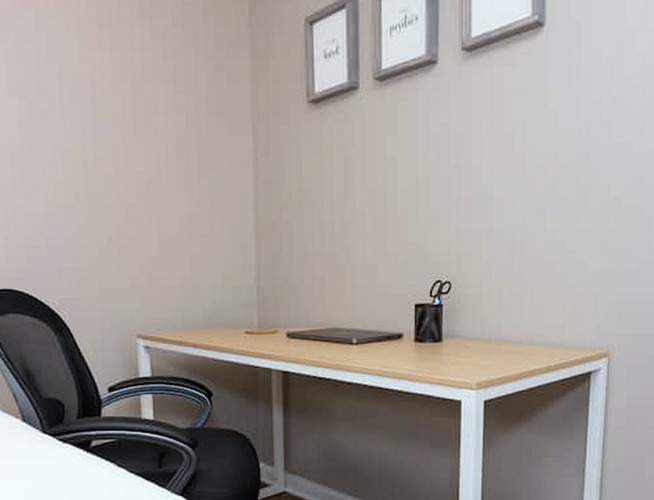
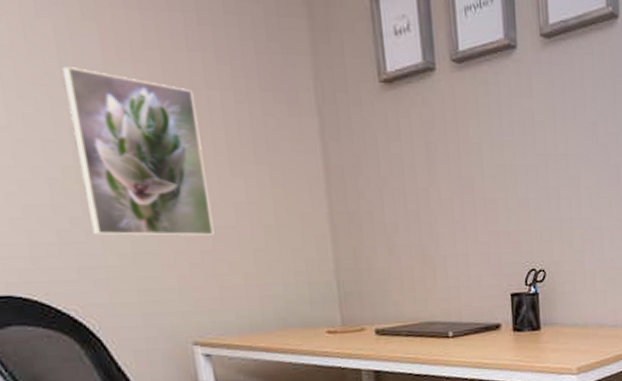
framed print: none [61,101,161,243] -> present [61,65,215,237]

